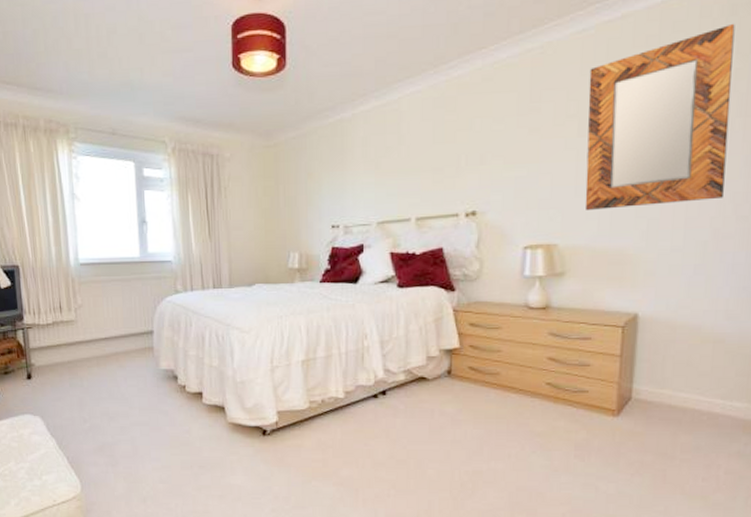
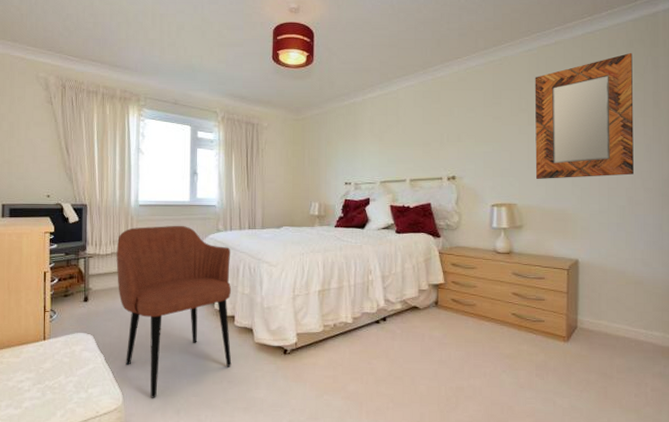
armchair: none [58,286,202,485] -> present [116,225,232,398]

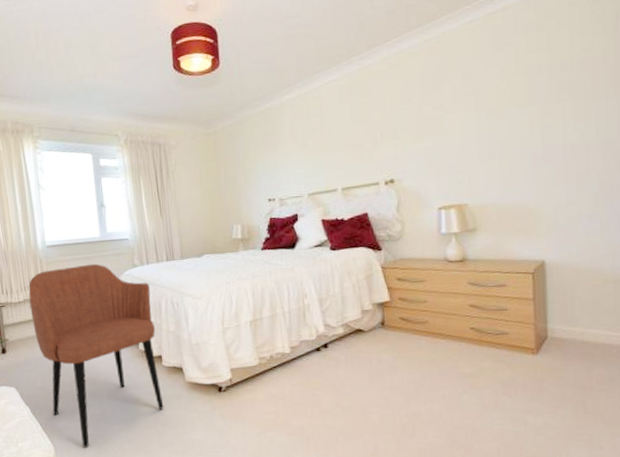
home mirror: present [534,52,634,179] -> none [480,9,607,173]

